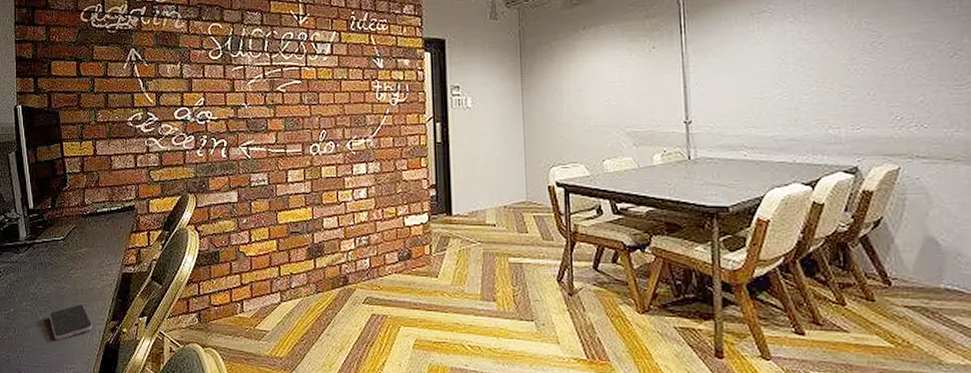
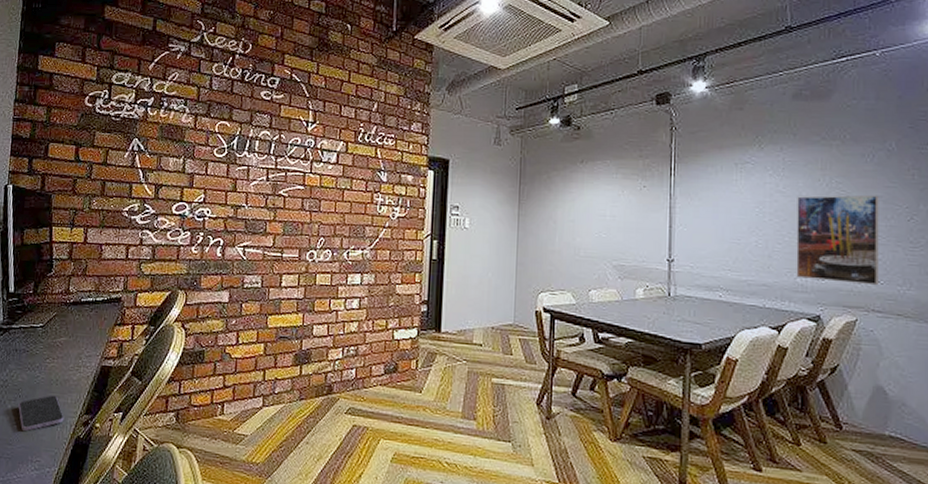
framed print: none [823,32,922,130] -> present [796,195,879,286]

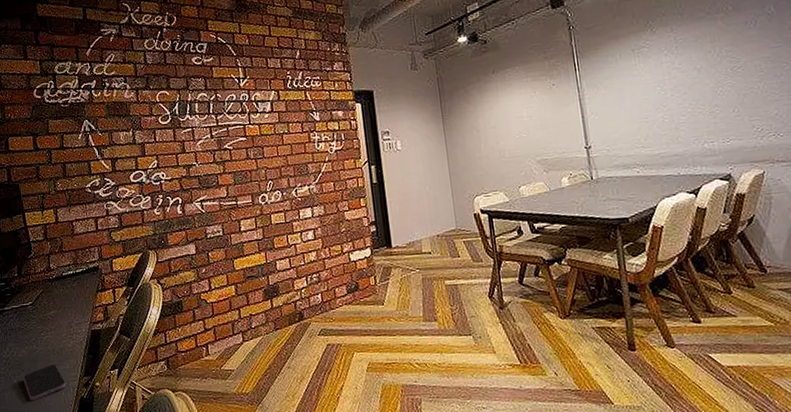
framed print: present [796,195,879,286] -> none [693,56,779,144]

